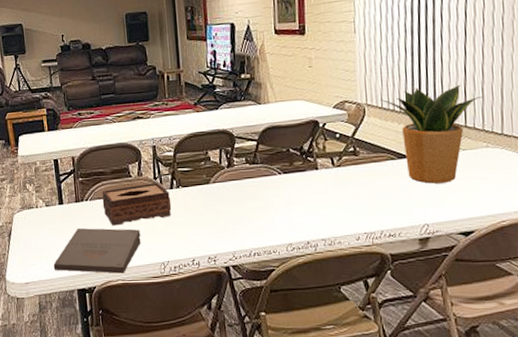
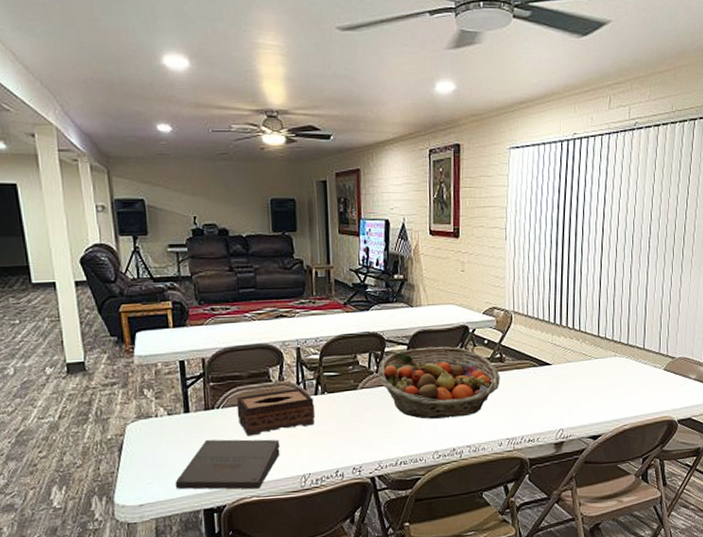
fruit basket: none [228,141,355,212] -> present [378,346,500,419]
potted plant: present [381,84,482,184] -> none [527,296,613,390]

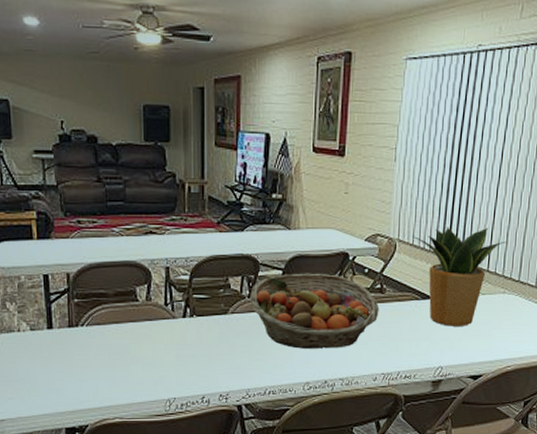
pizza box: present [175,439,280,490] -> none [37,357,145,411]
tissue box: present [236,387,316,436] -> none [101,309,183,357]
potted plant: none [527,296,613,390] -> present [413,227,506,326]

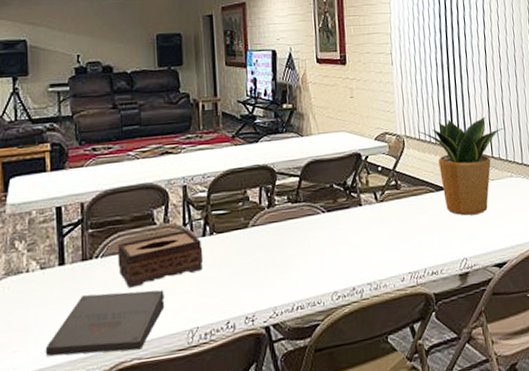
pizza box: none [37,357,145,411] -> present [45,290,165,356]
tissue box: none [101,309,183,357] -> present [117,229,204,288]
fruit basket: present [250,273,379,349] -> none [269,176,398,256]

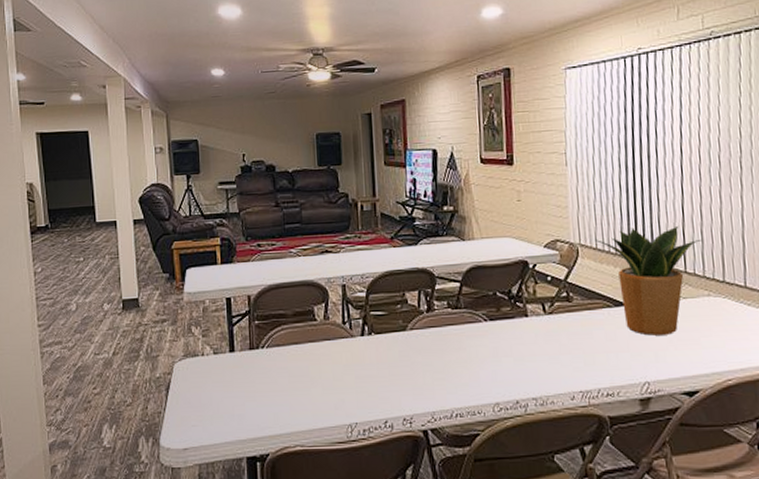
pizza box: present [45,290,165,356] -> none [219,381,325,438]
tissue box: present [117,229,204,288] -> none [281,327,362,379]

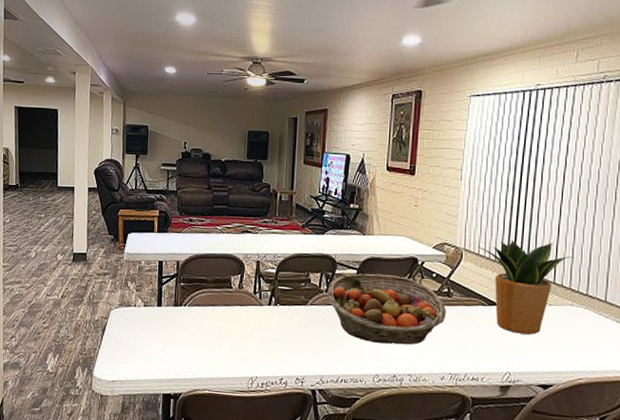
fruit basket: none [428,283,569,366] -> present [327,273,447,345]

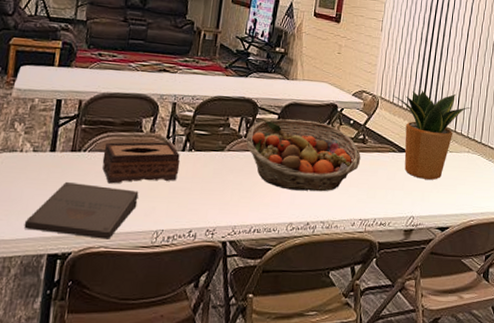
pizza box: none [142,332,233,383] -> present [24,181,139,239]
tissue box: none [200,296,268,335] -> present [102,141,181,184]

